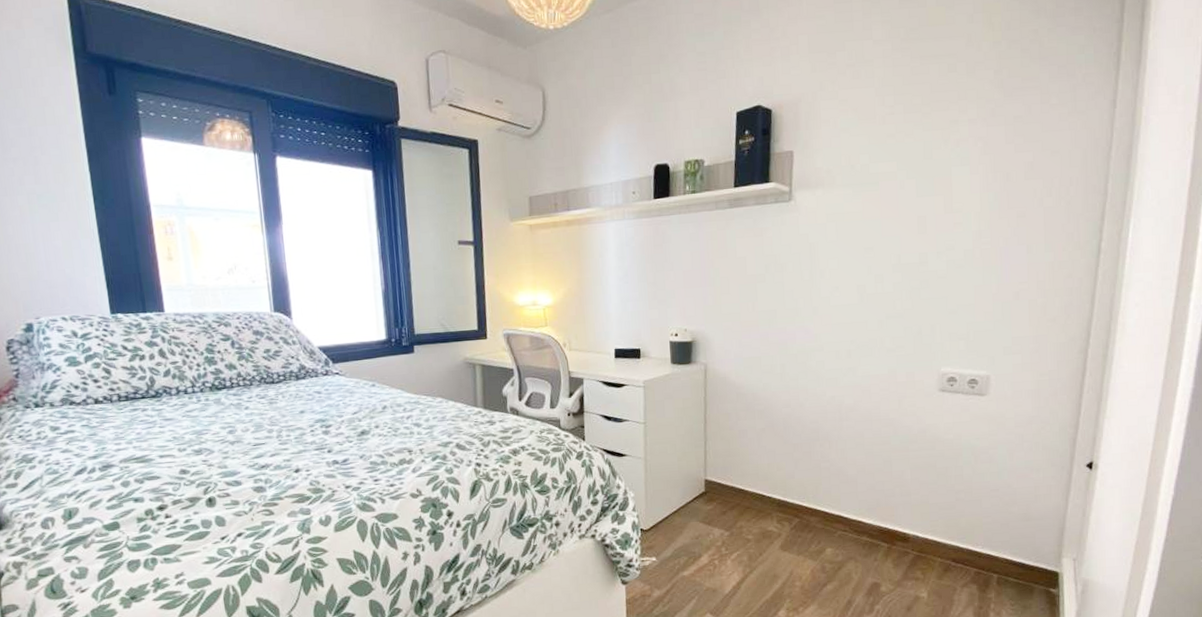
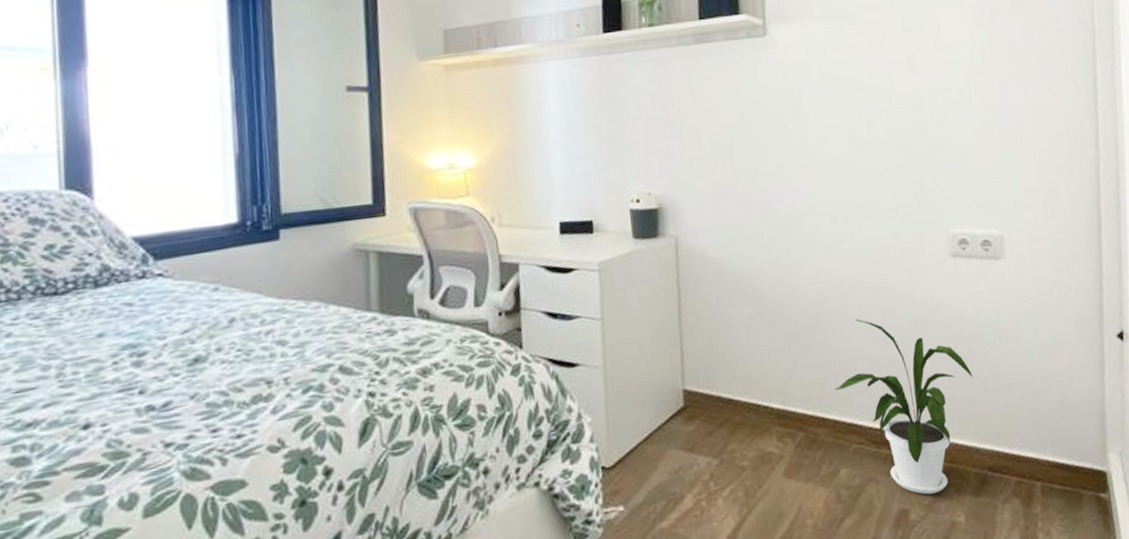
house plant: none [827,436,947,574] -> present [834,319,973,495]

